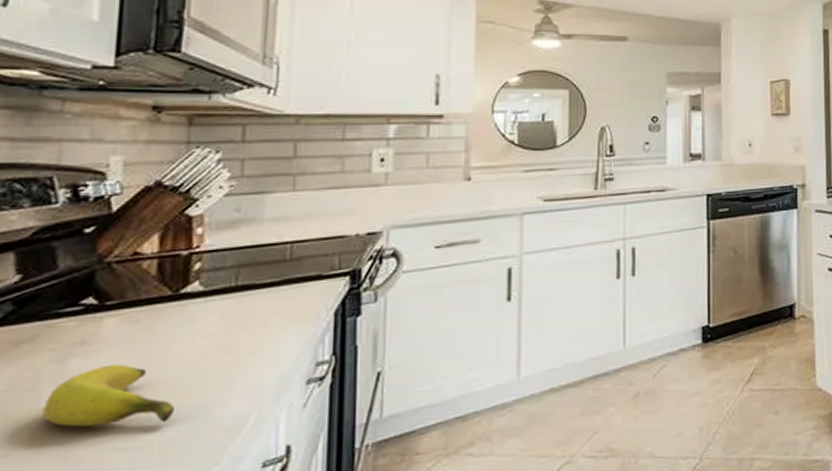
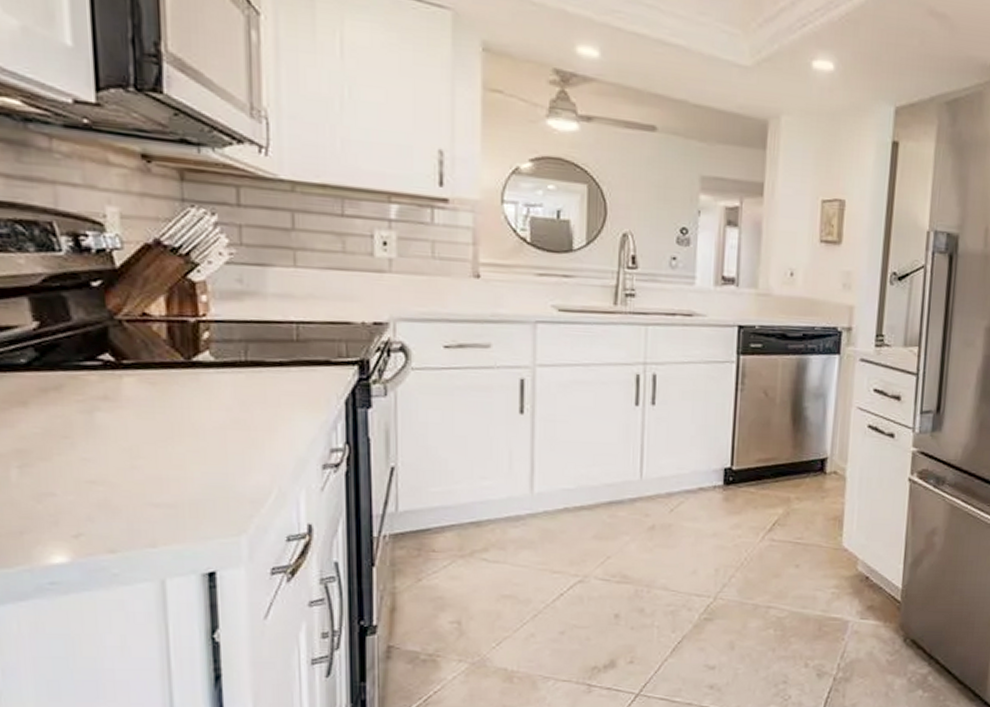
banana: present [42,364,176,428] -> none [79,422,201,486]

